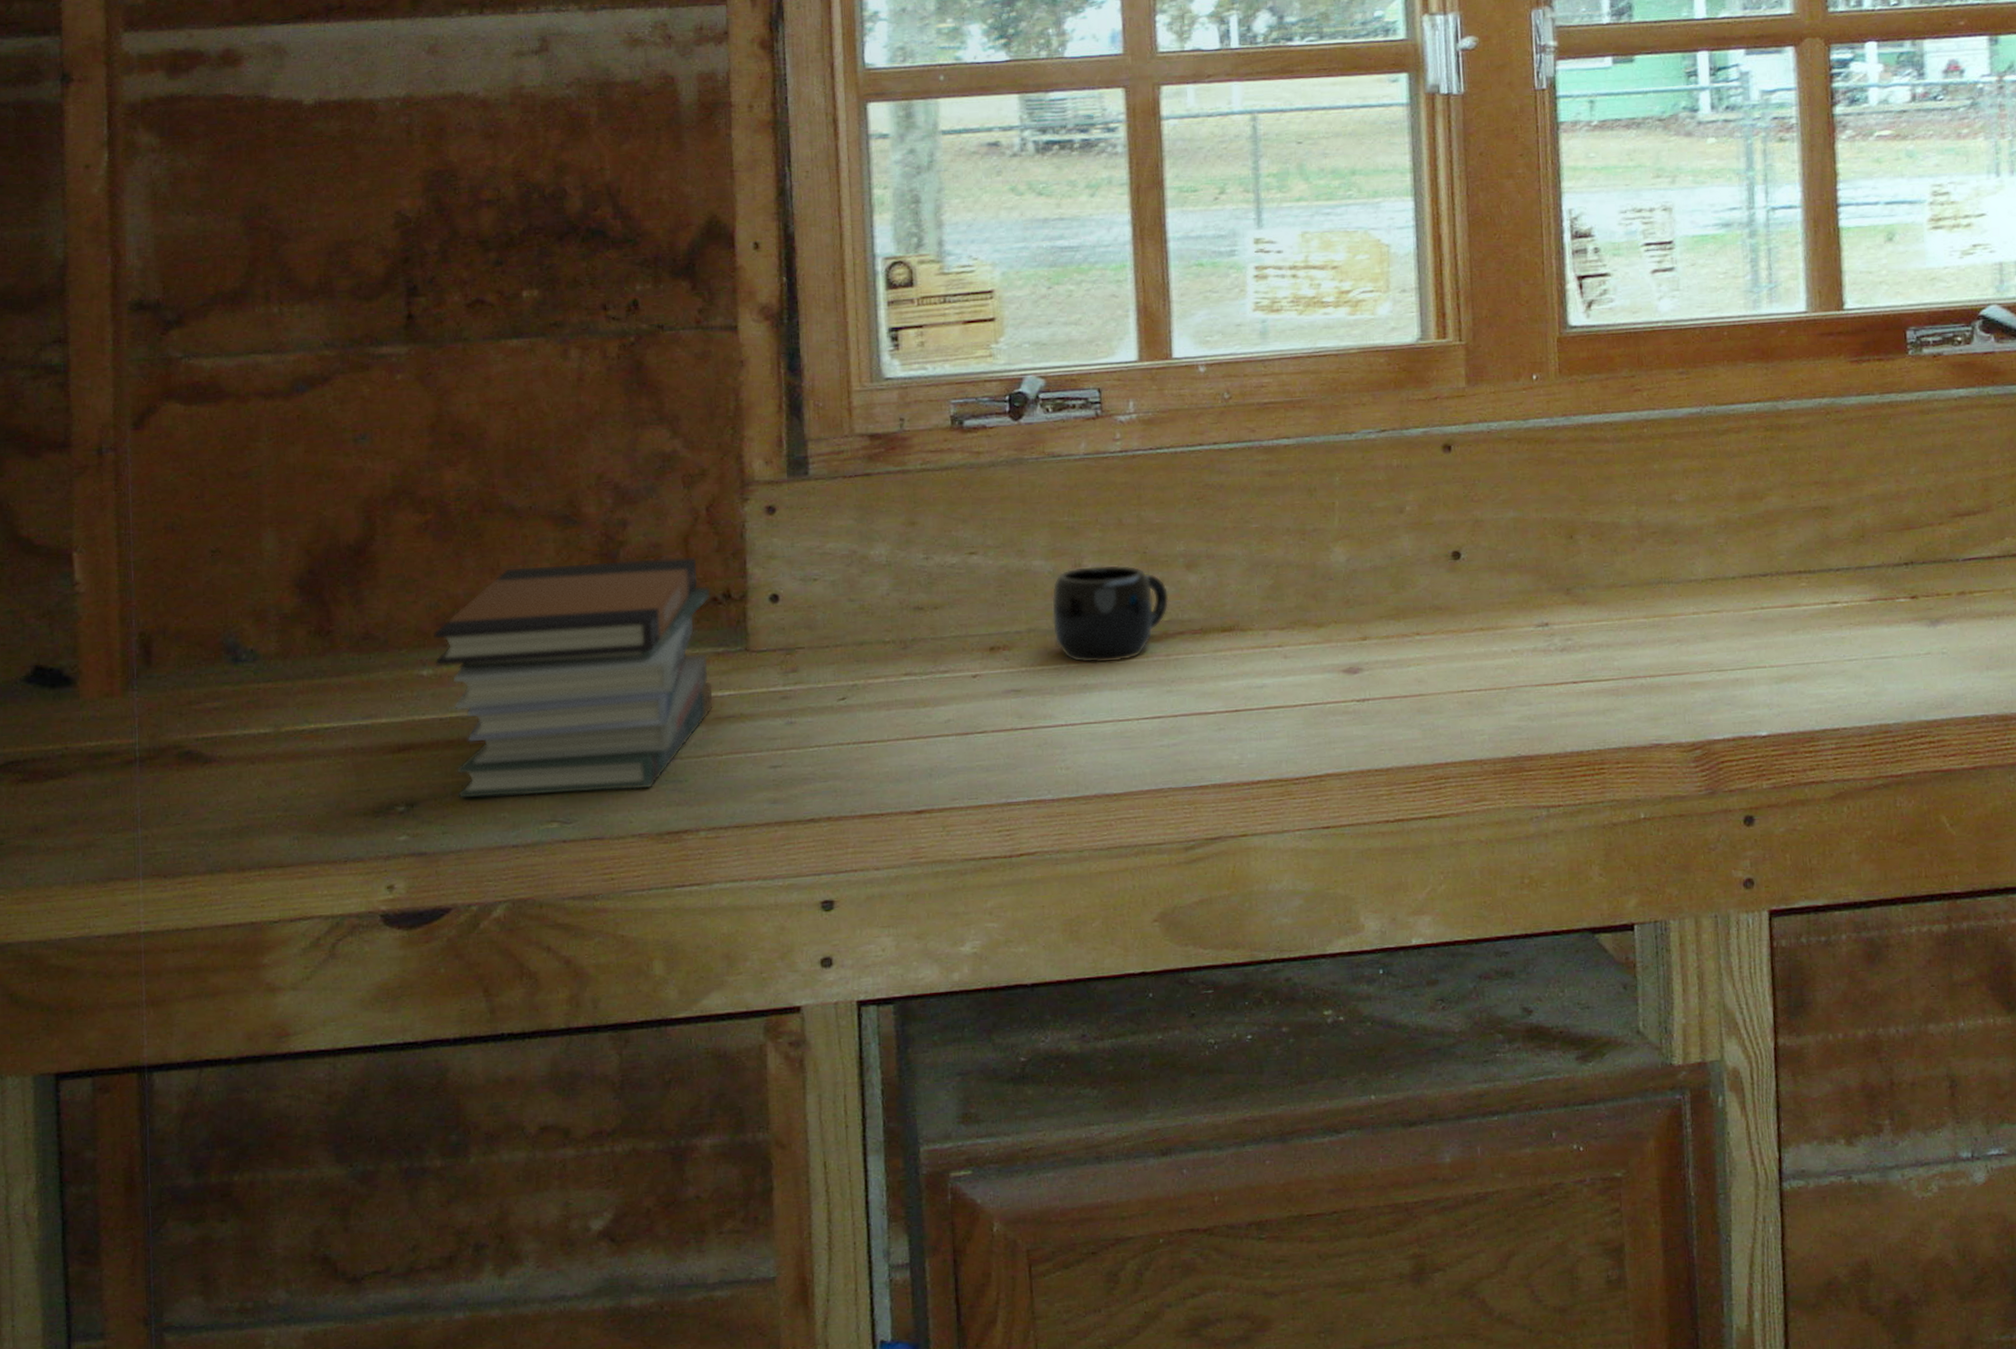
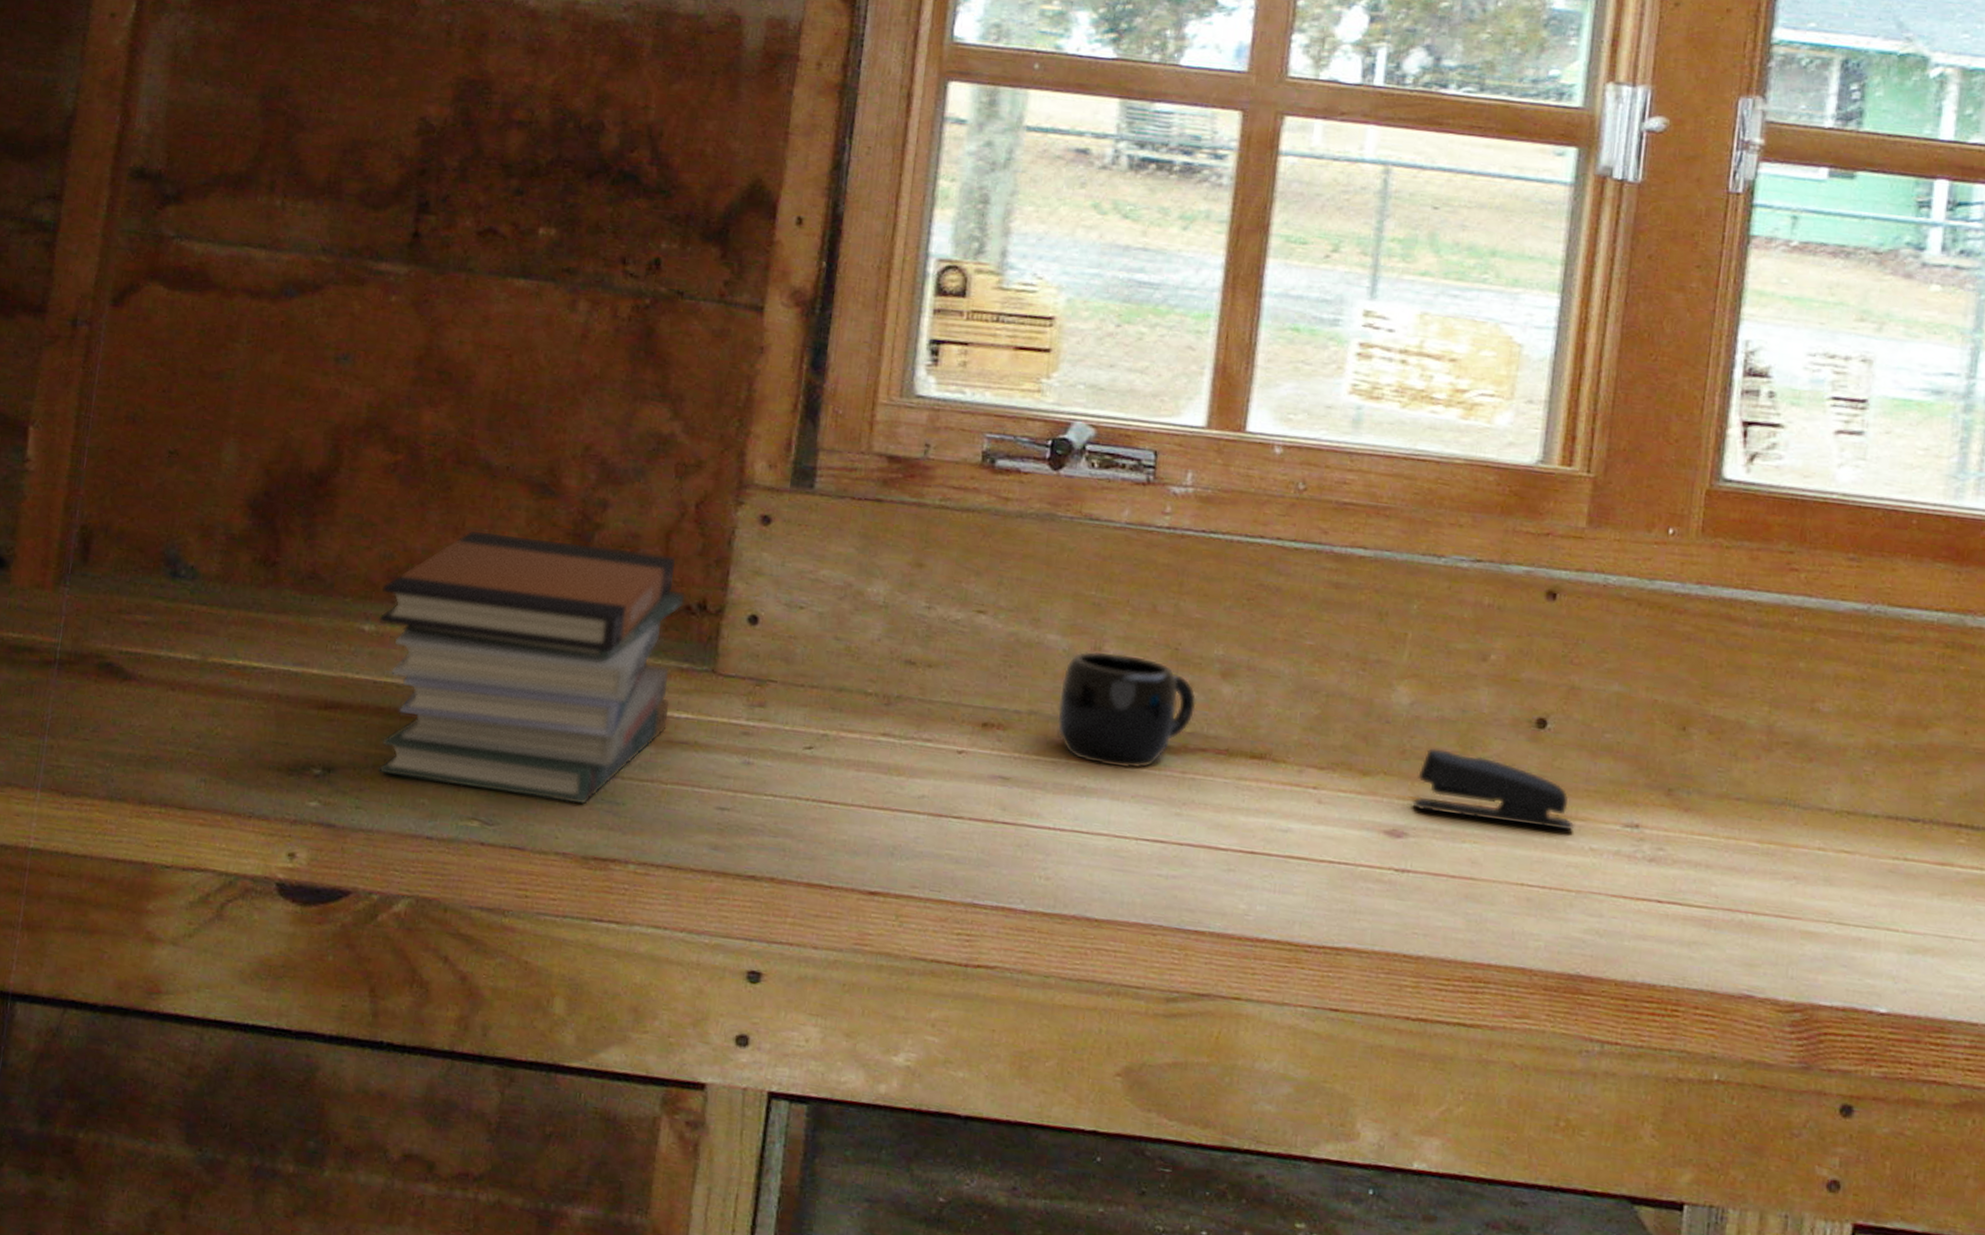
stapler: none [1362,592,1497,647] -> present [1412,748,1575,831]

